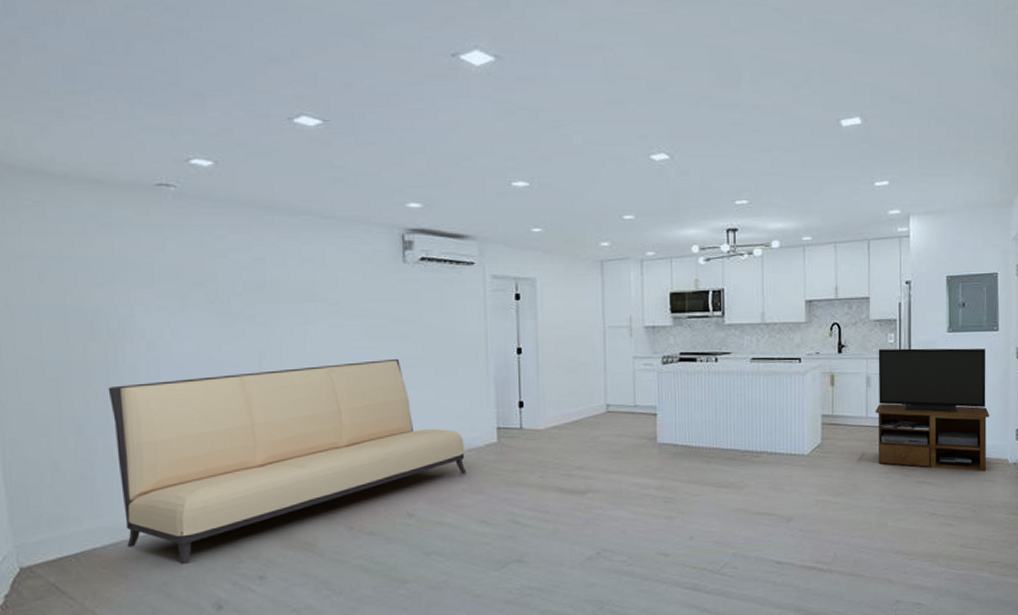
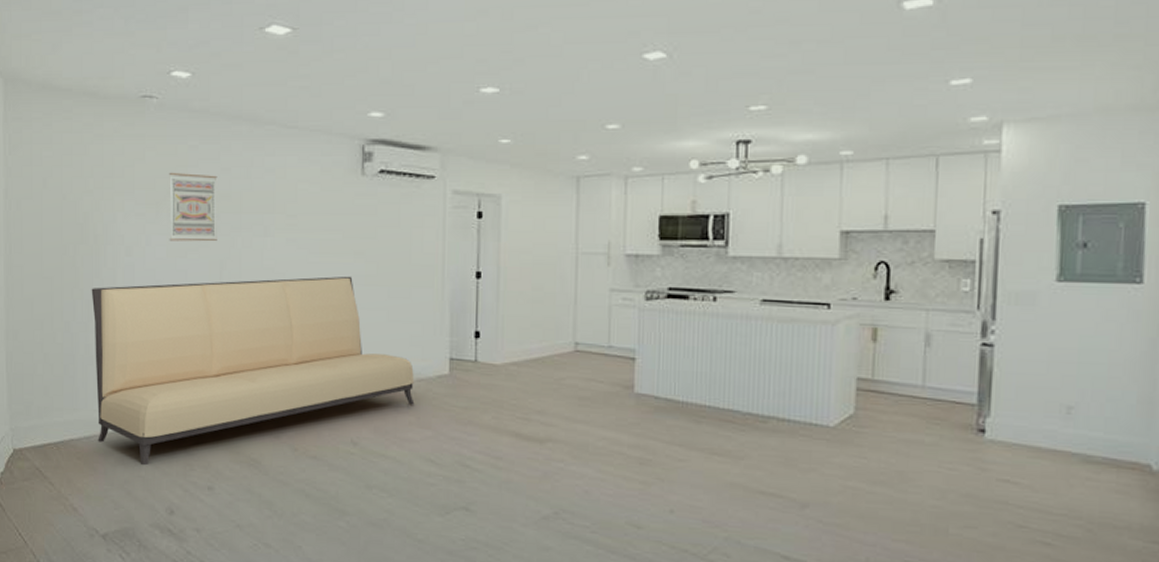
wall art: none [194,263,254,334] -> present [169,172,218,242]
tv stand: present [875,348,990,472] -> none [937,299,1123,479]

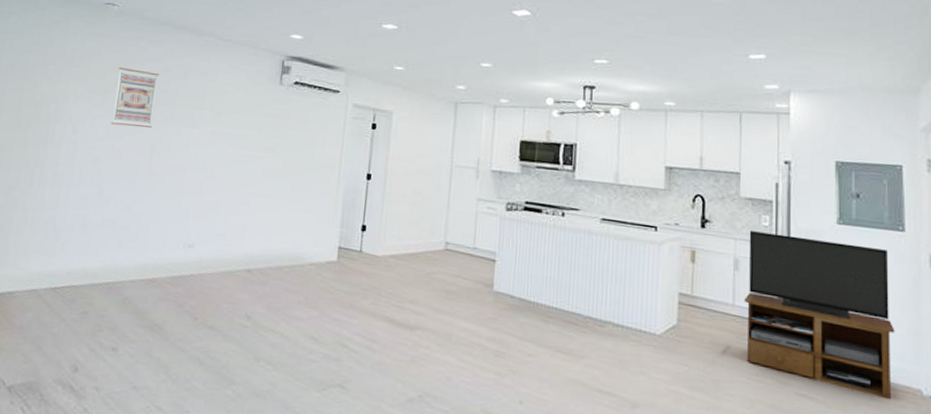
sofa: present [91,276,415,466] -> none [19,158,307,323]
tv stand: none [937,299,1123,479] -> present [744,231,895,400]

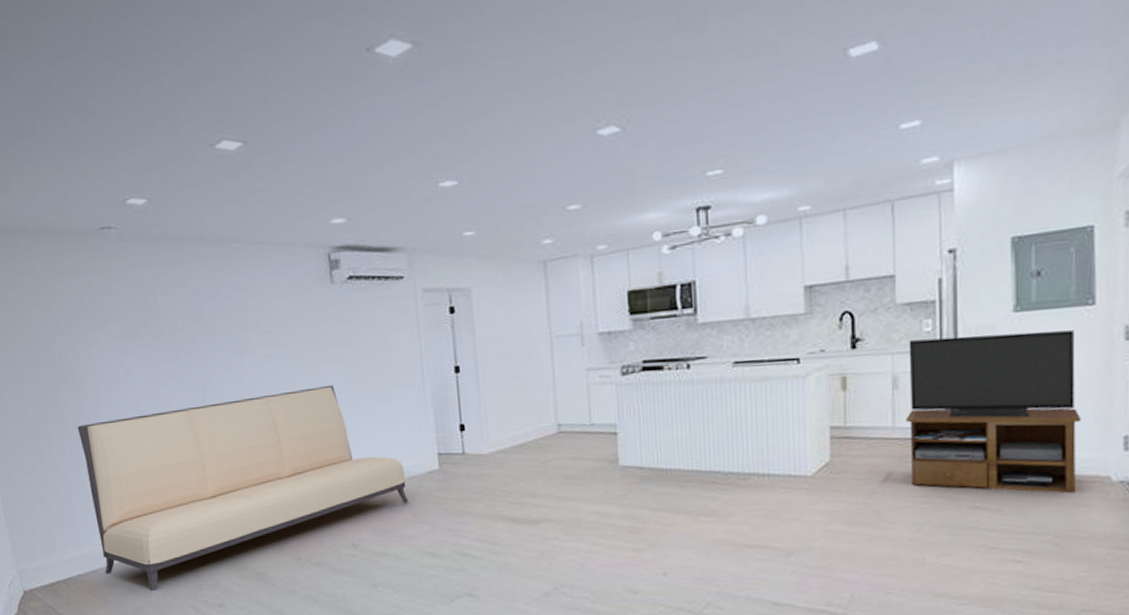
sofa: none [19,158,307,323] -> present [77,384,409,592]
wall art: present [110,67,159,128] -> none [139,300,196,371]

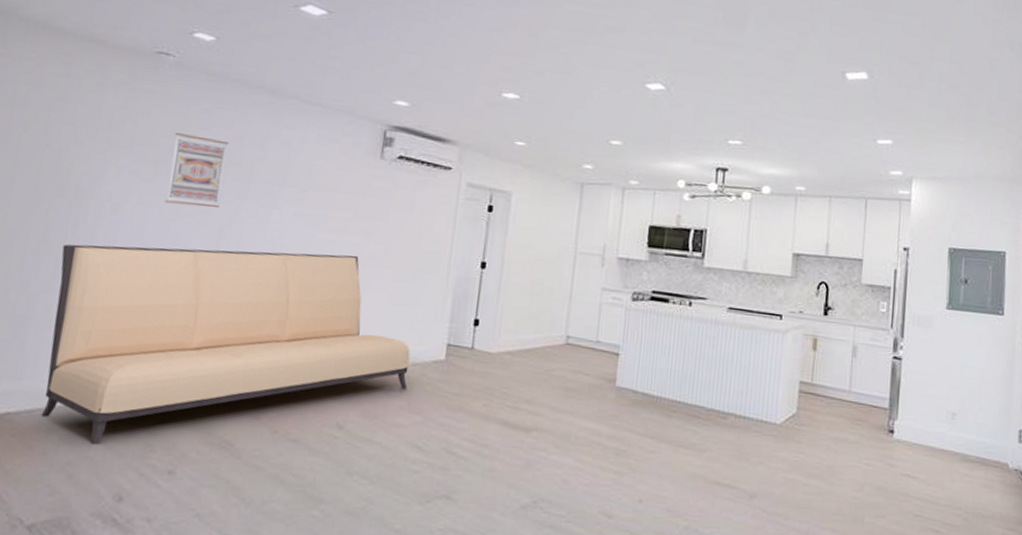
wall art: none [139,300,196,371] -> present [164,132,229,208]
tv stand: present [906,330,1082,494] -> none [859,317,990,475]

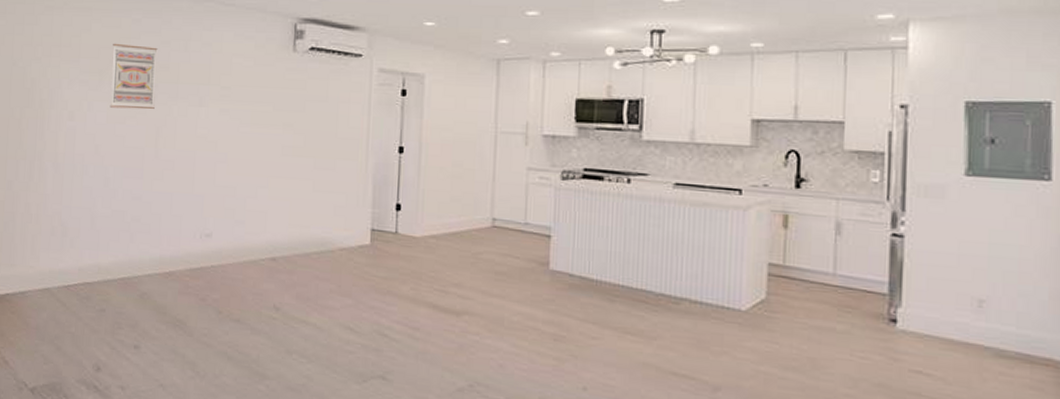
sofa: present [41,244,411,446] -> none [31,146,336,322]

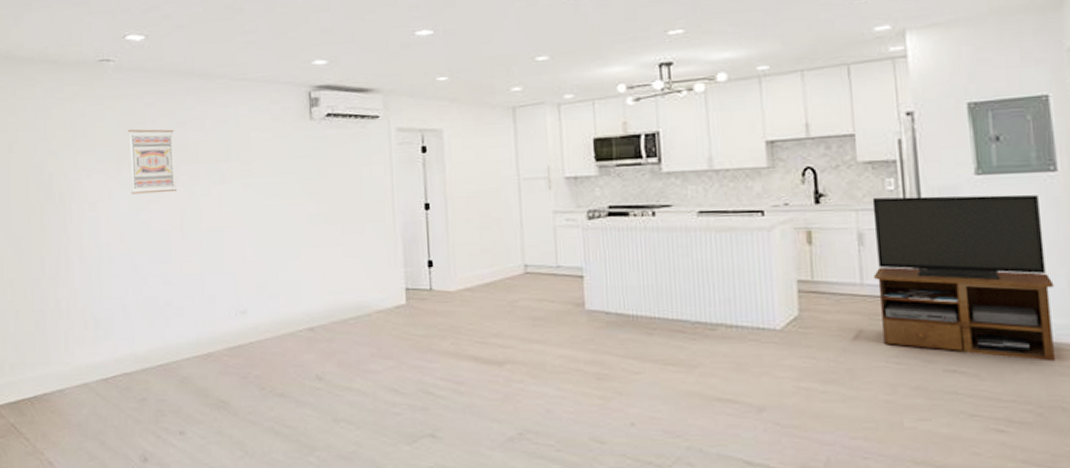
tv stand: none [848,189,1035,374] -> present [872,194,1055,362]

